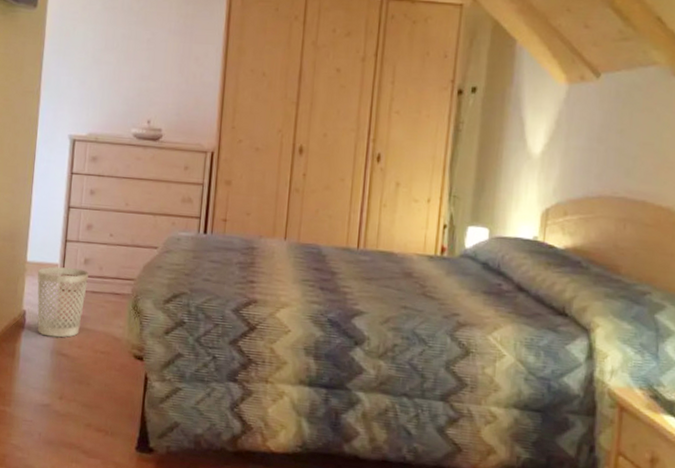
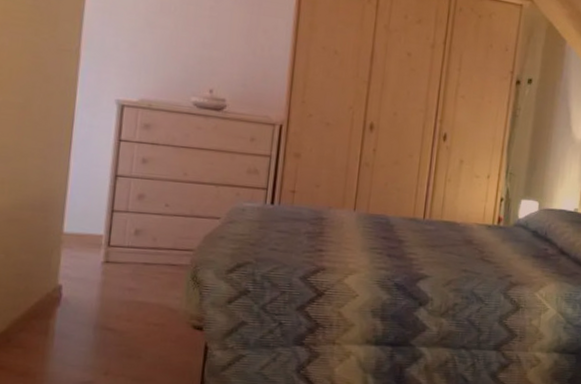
wastebasket: present [37,266,88,338] -> none [76,238,140,312]

